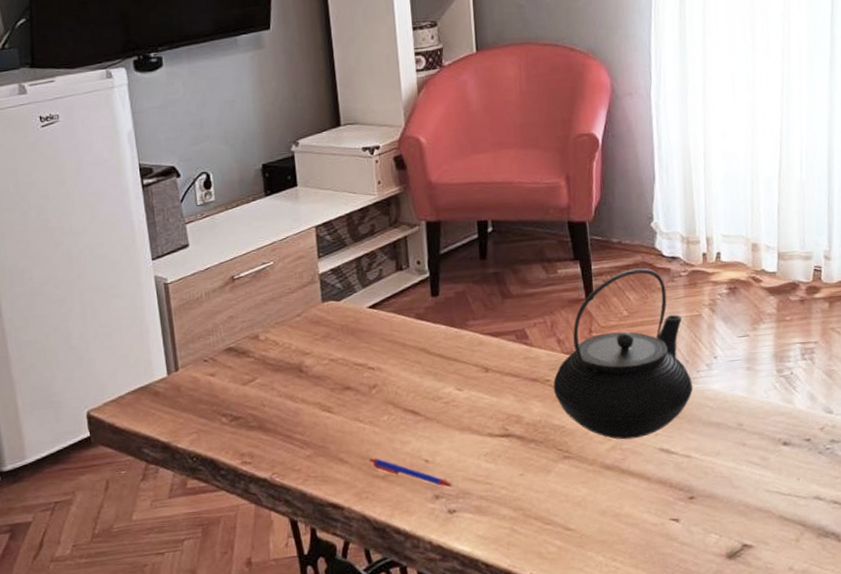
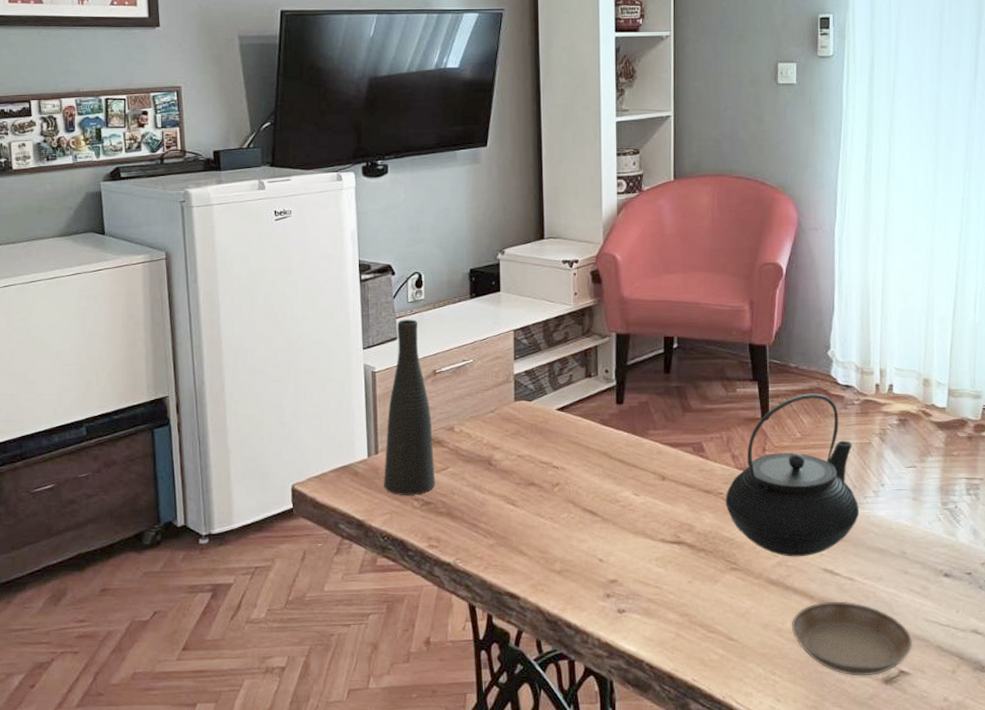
vase: none [185,224,244,413] -> present [384,319,436,495]
pen: present [369,458,454,488] -> none [547,552,625,588]
saucer: none [630,479,755,555] -> present [792,601,913,676]

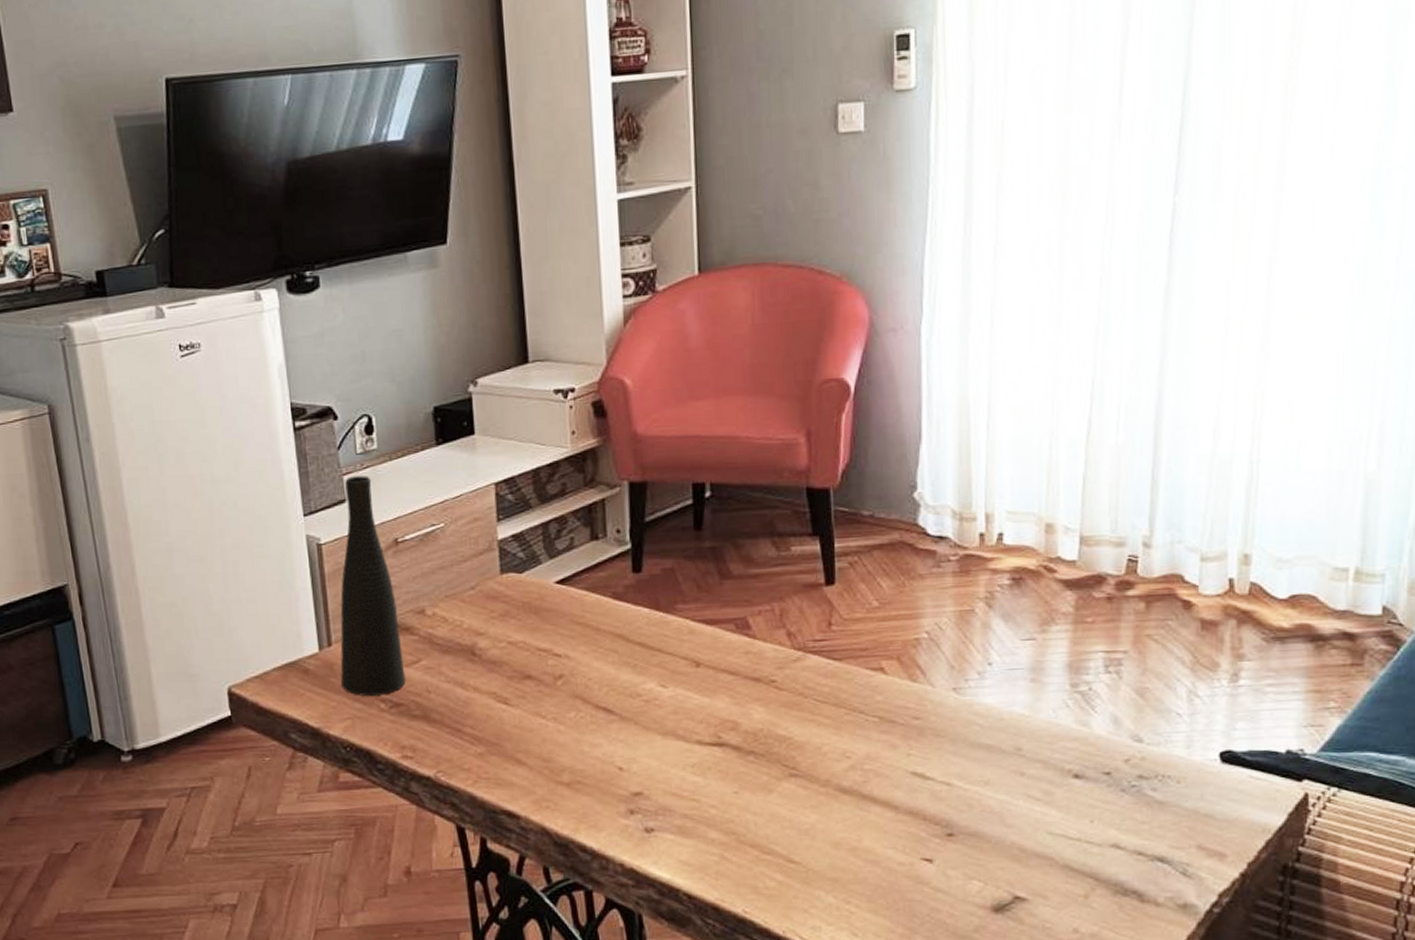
teapot: present [725,393,860,557] -> none [779,548,959,759]
saucer: present [792,601,913,676] -> none [871,811,1032,904]

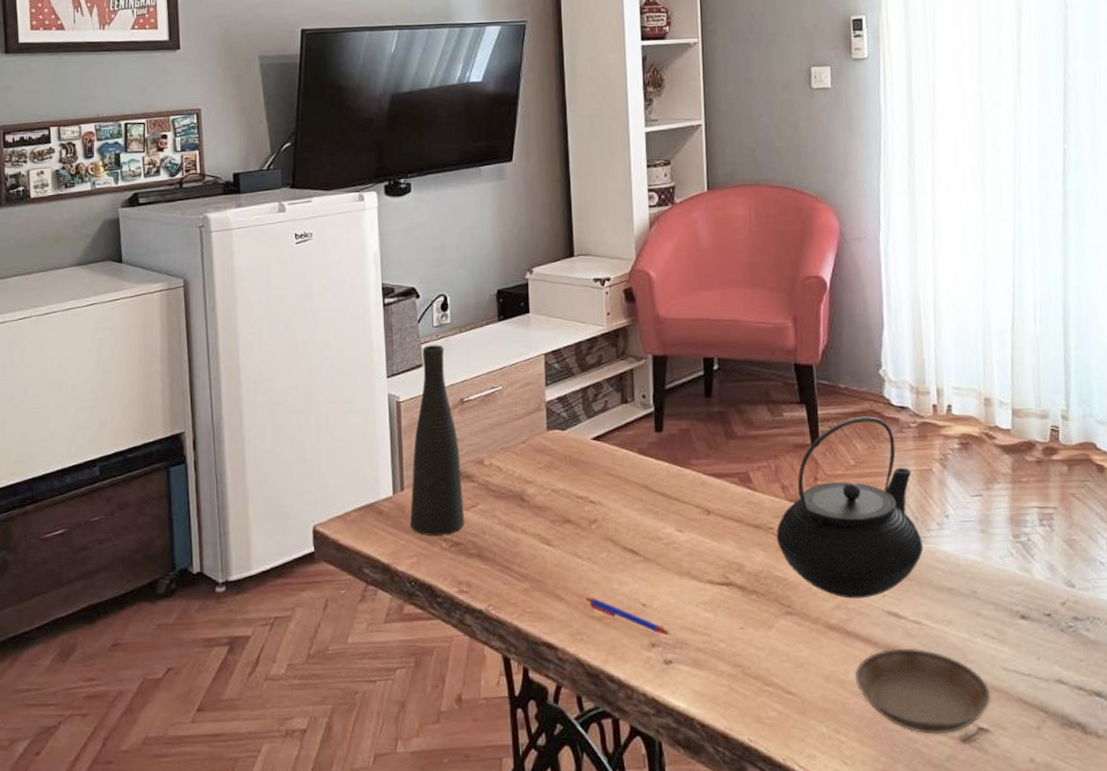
pen: none [551,761,652,802] -> present [585,597,671,636]
teapot: none [779,548,959,759] -> present [776,416,924,599]
saucer: none [871,811,1032,904] -> present [855,648,991,734]

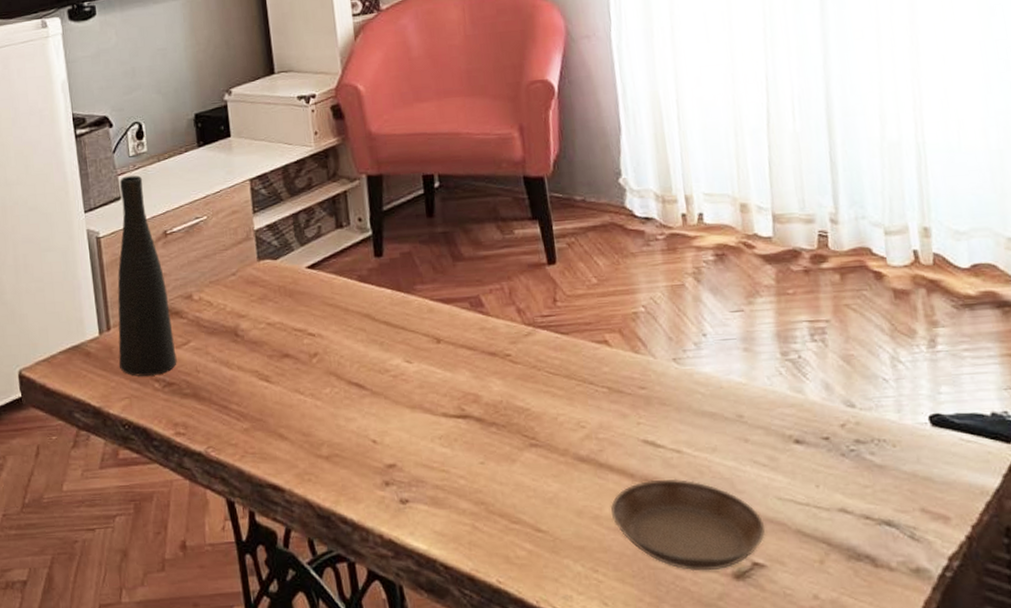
pen: present [585,597,671,636] -> none [310,435,405,473]
teapot: present [776,416,924,599] -> none [514,229,680,428]

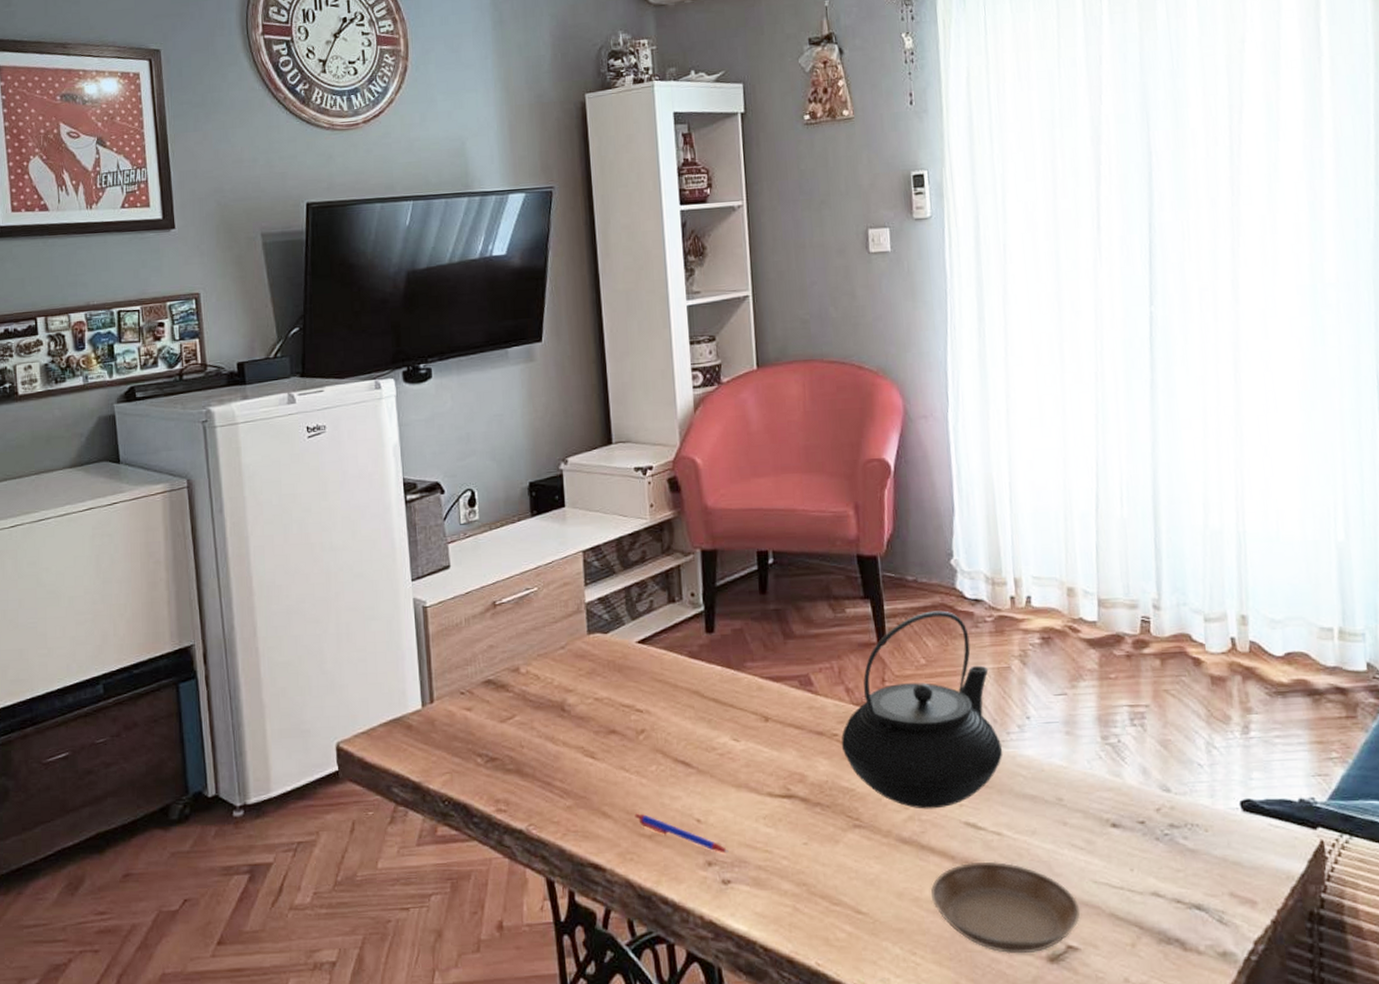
vase: present [117,175,177,376] -> none [441,544,501,751]
pen: none [310,435,405,473] -> present [634,813,729,853]
teapot: none [514,229,680,428] -> present [841,610,1003,809]

